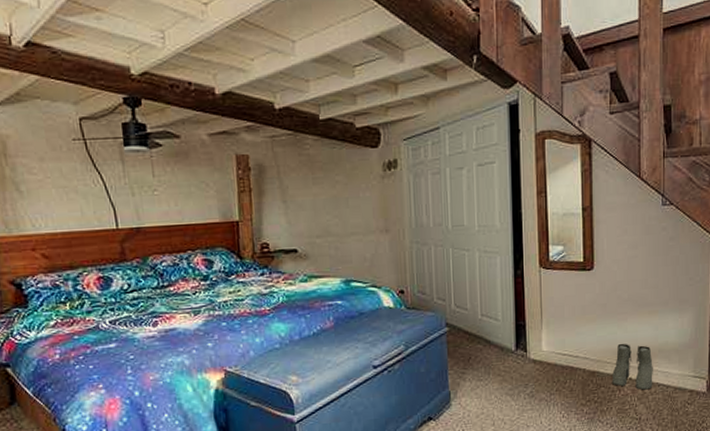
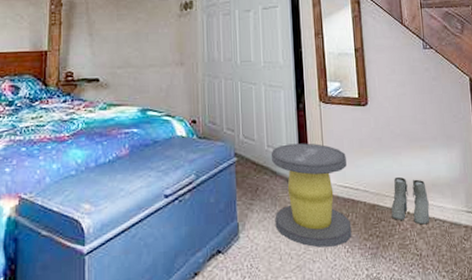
stool: none [485,311,569,413] -> present [271,143,352,248]

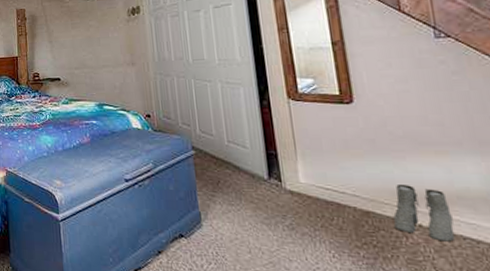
stool: present [271,143,352,248] -> none [232,140,339,250]

